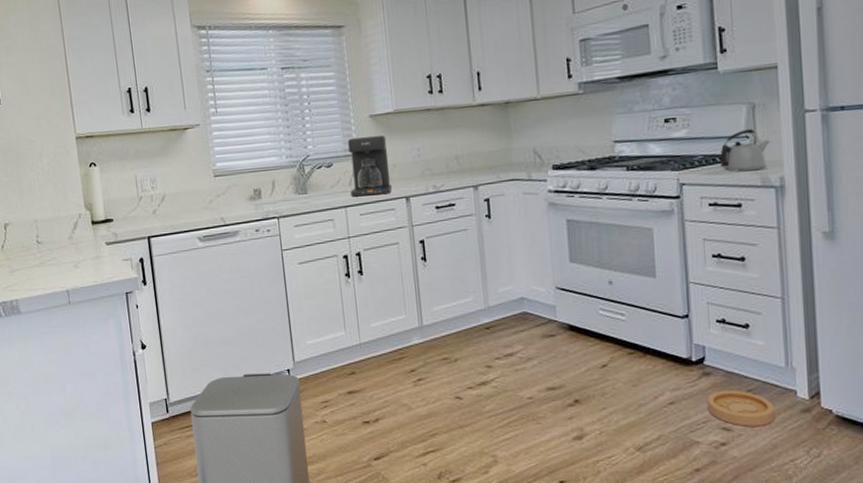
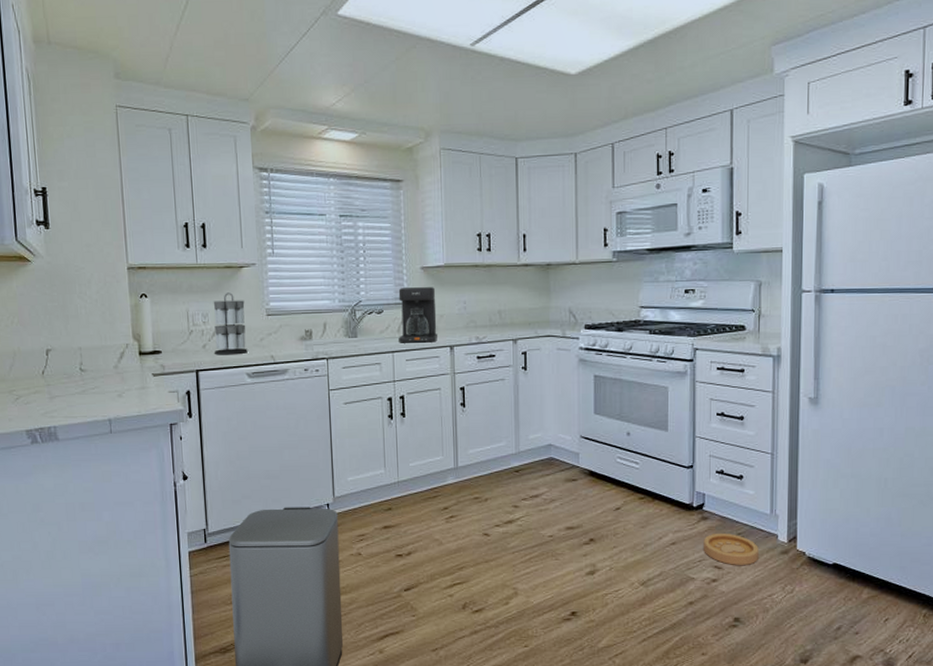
spice rack: none [160,155,197,221] -> present [213,293,248,355]
kettle: present [720,128,770,173] -> none [729,303,772,341]

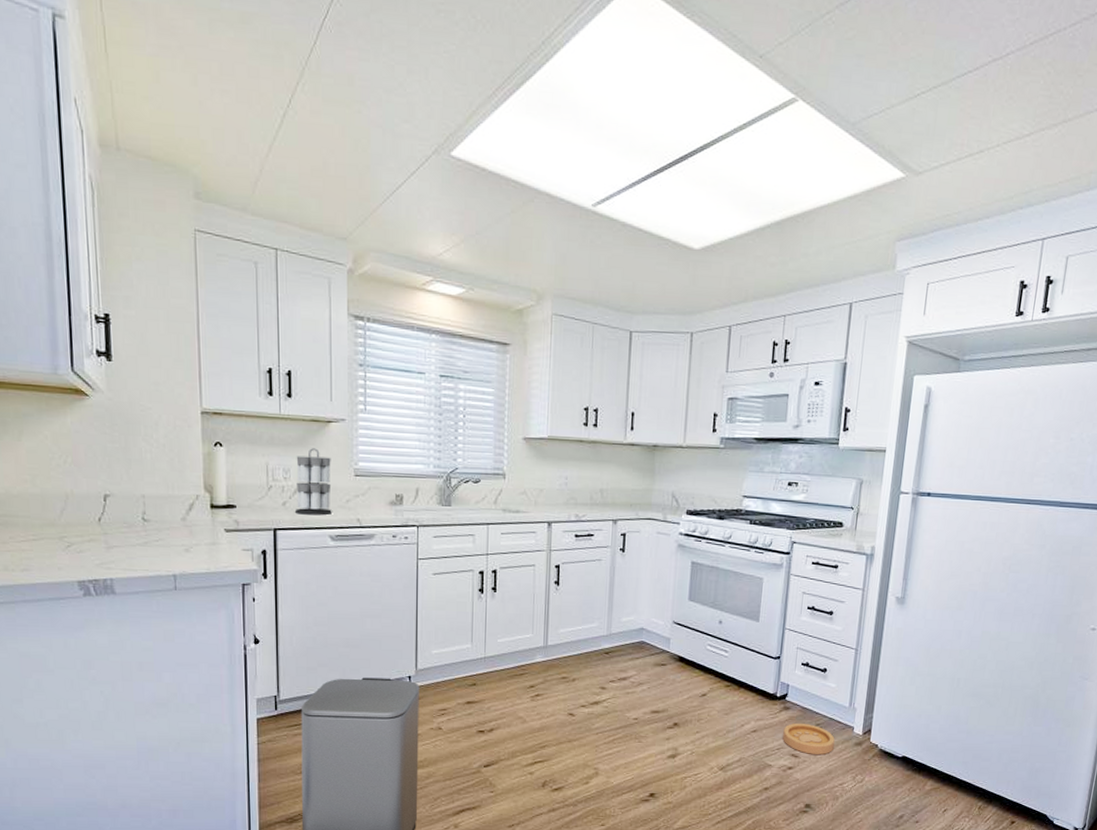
coffee maker: present [398,287,437,343] -> none [495,458,537,517]

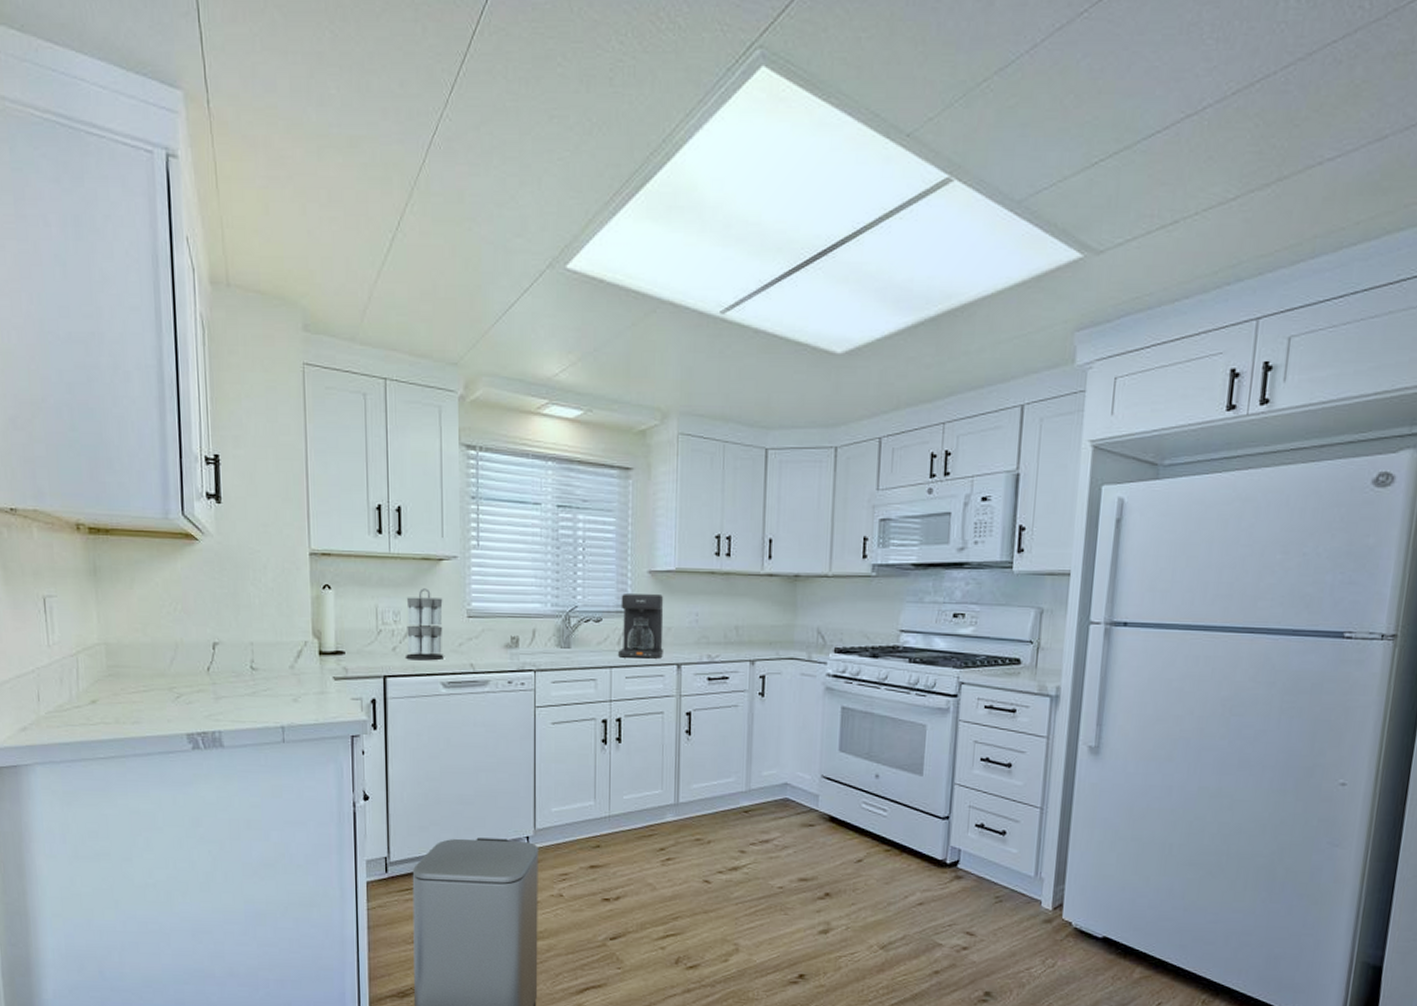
coffee maker: none [495,458,537,517] -> present [618,594,664,659]
pet bowl: present [783,723,835,756] -> none [955,895,1018,934]

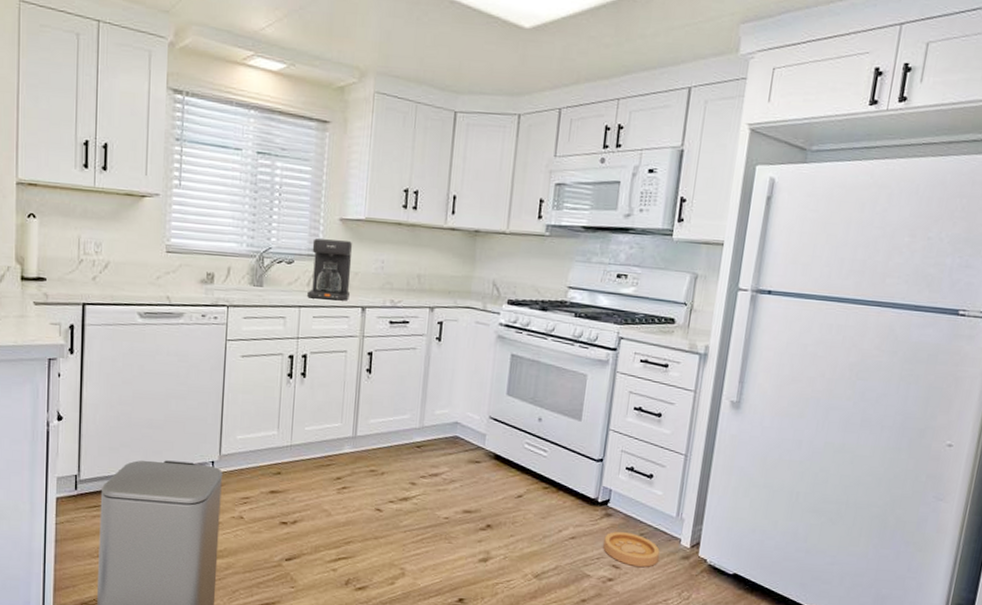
spice rack: present [406,588,444,661] -> none [105,222,144,292]
pet bowl: none [955,895,1018,934] -> present [603,532,660,568]

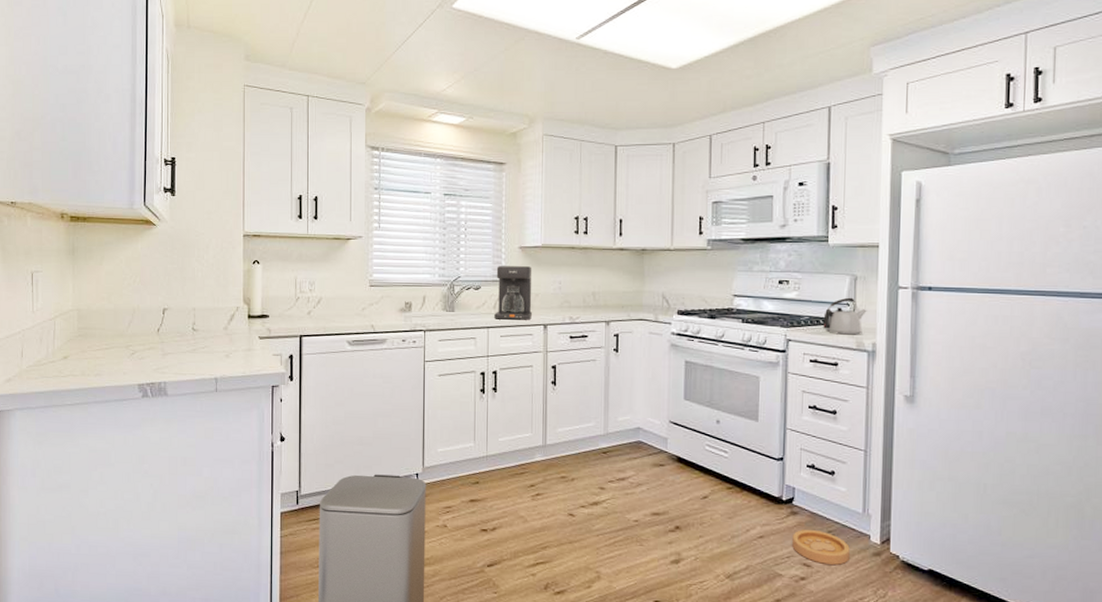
kettle: none [657,296,704,337] -> present [823,297,867,335]

